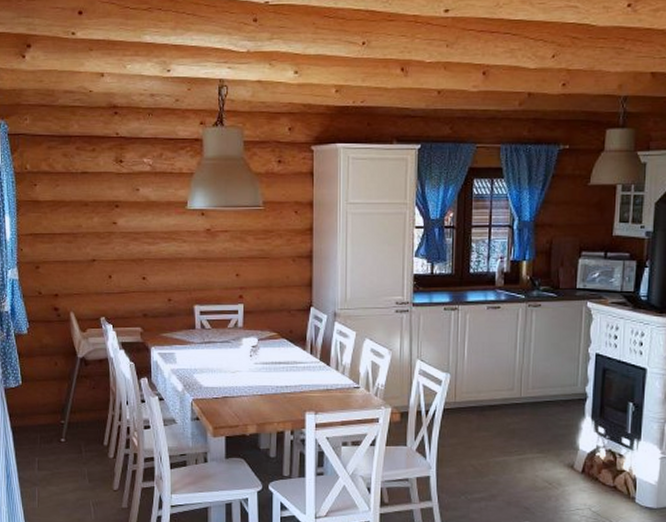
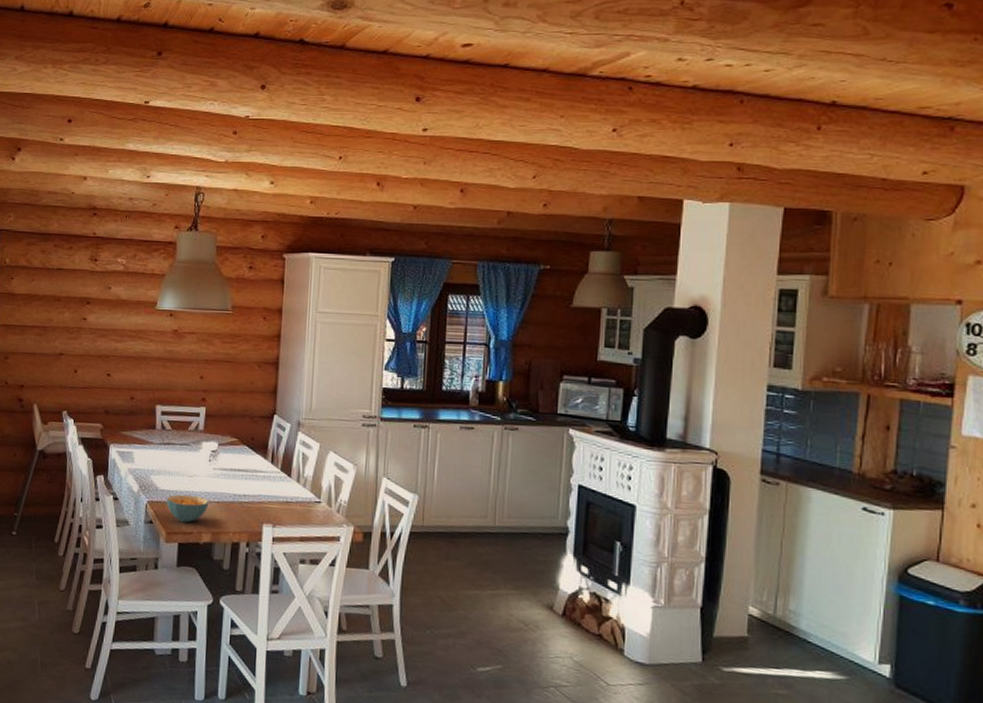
cereal bowl: none [210,390,253,417] -> present [166,494,209,523]

